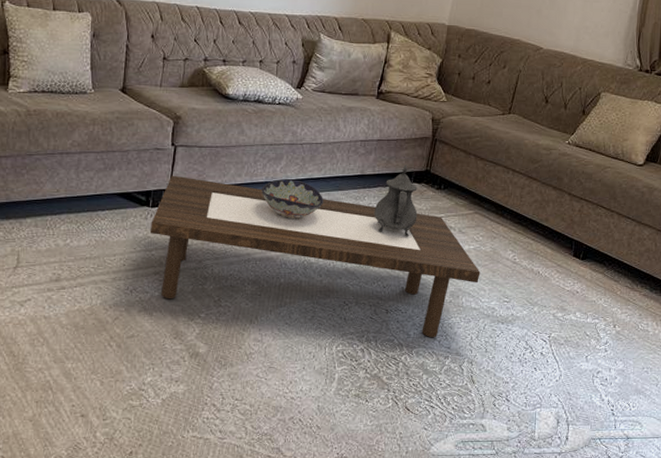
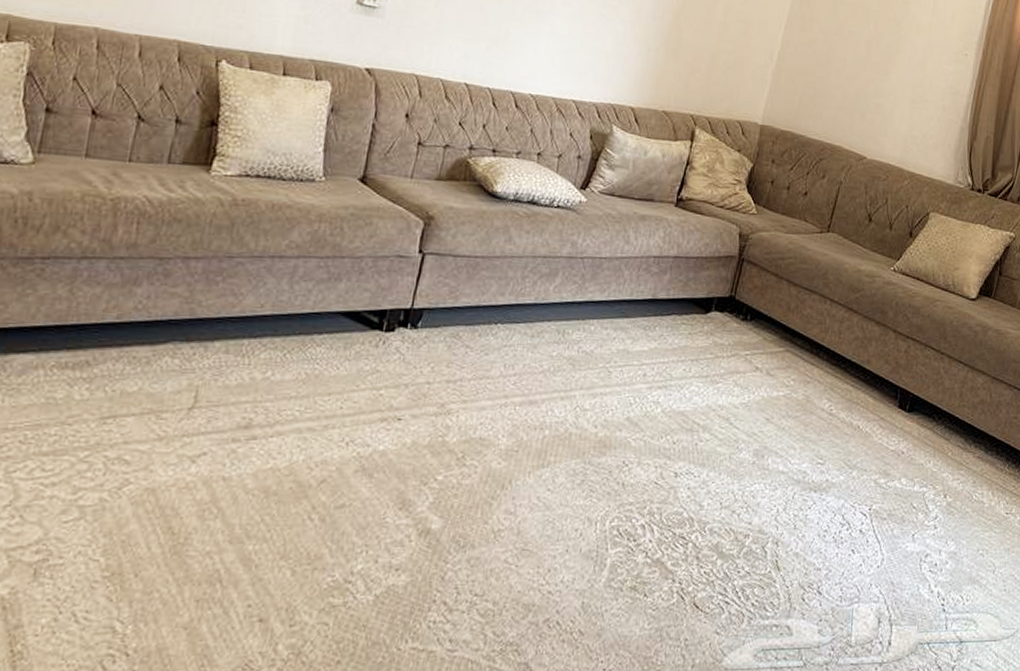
coffee table: present [149,175,481,338] -> none [379,290,791,510]
decorative bowl: present [261,179,324,220] -> none [527,301,606,353]
teapot: present [374,165,418,237] -> none [665,288,719,379]

